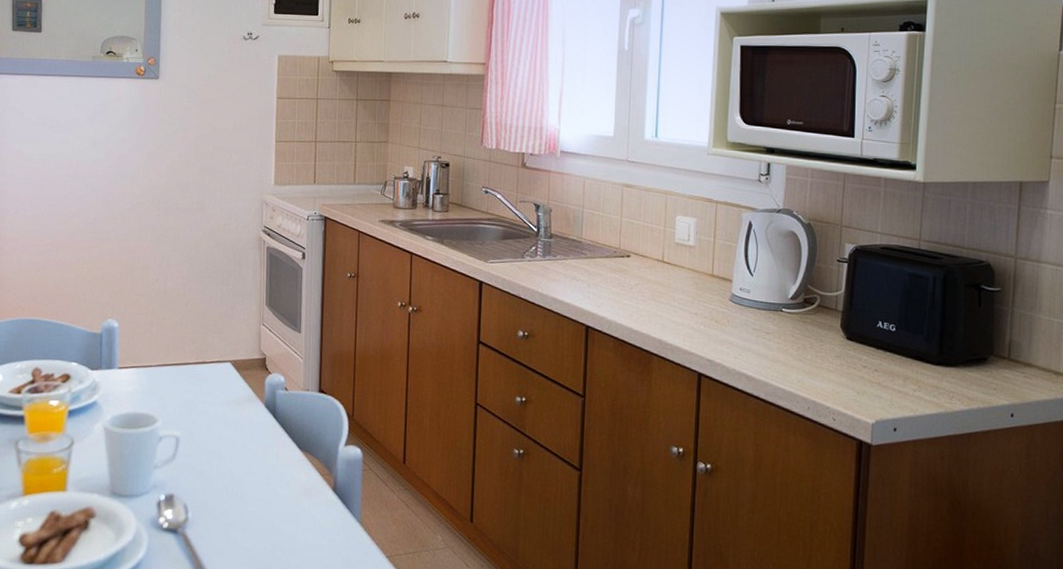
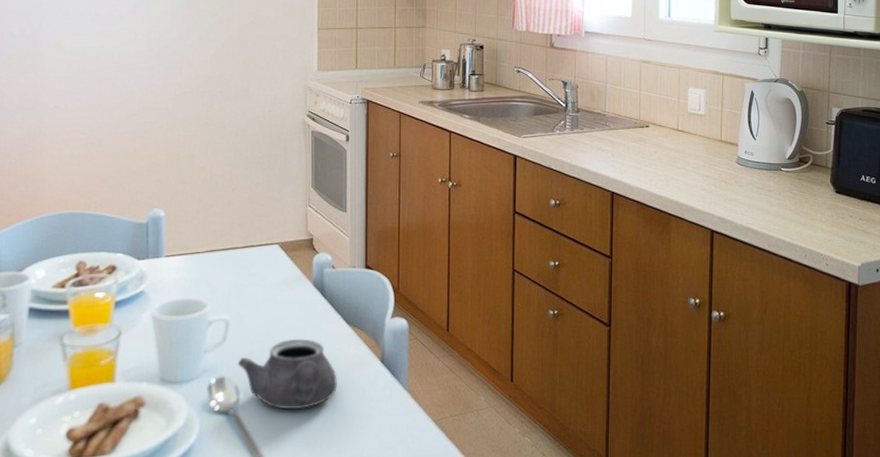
teapot: none [187,460,288,534] -> present [237,338,338,410]

